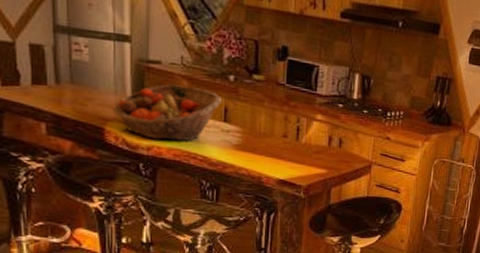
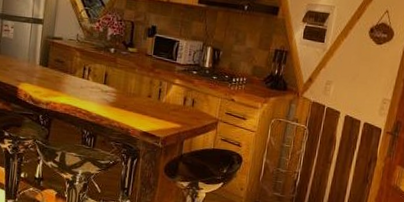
fruit basket: present [112,84,222,142] -> none [25,55,104,99]

